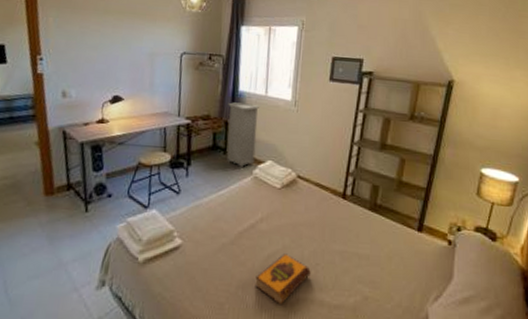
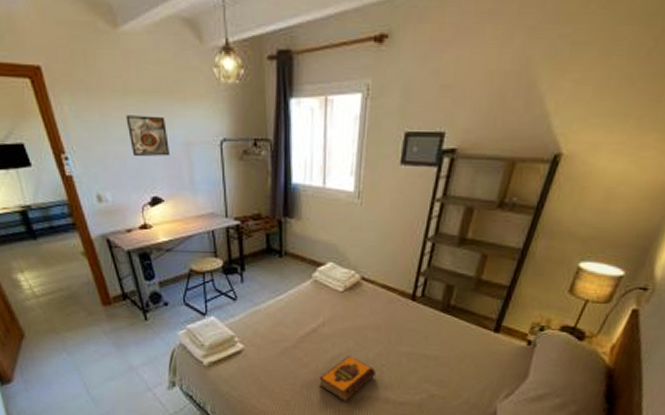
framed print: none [101,29,136,63] -> present [126,115,171,157]
cabinet: present [226,101,259,168] -> none [280,196,316,272]

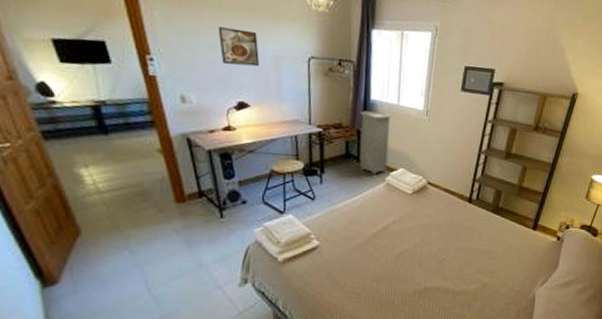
cabinet: none [280,196,316,272] -> present [359,110,391,176]
hardback book: present [319,356,376,401] -> none [388,251,438,292]

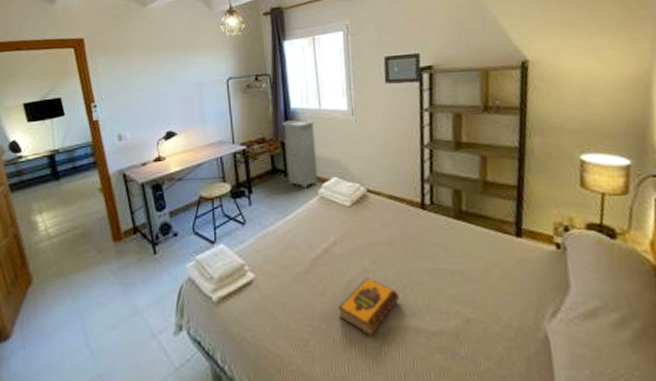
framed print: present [218,26,260,67] -> none [148,65,184,100]
hardback book: none [388,251,438,292] -> present [338,277,399,335]

